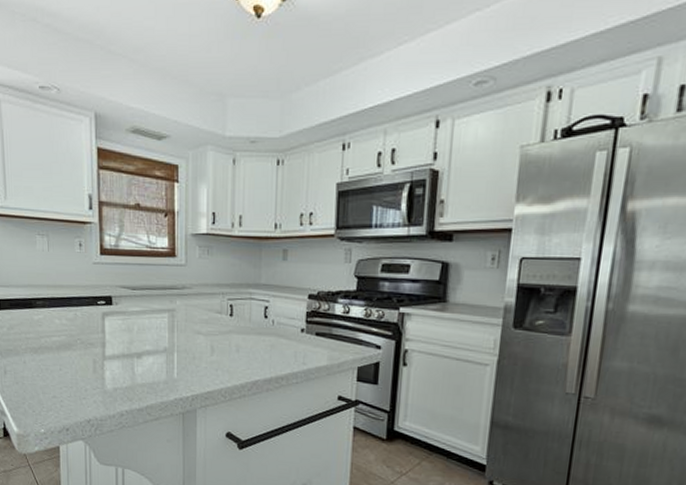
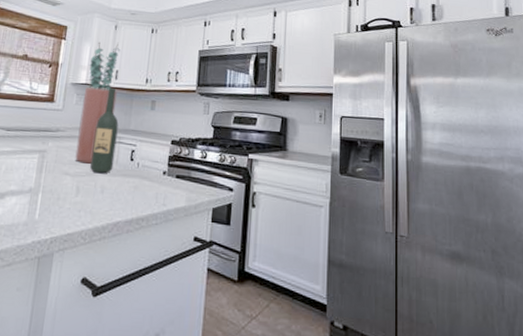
vase: none [205,180,243,322] -> present [75,41,120,164]
wine bottle: none [222,236,248,332] -> present [90,87,119,174]

